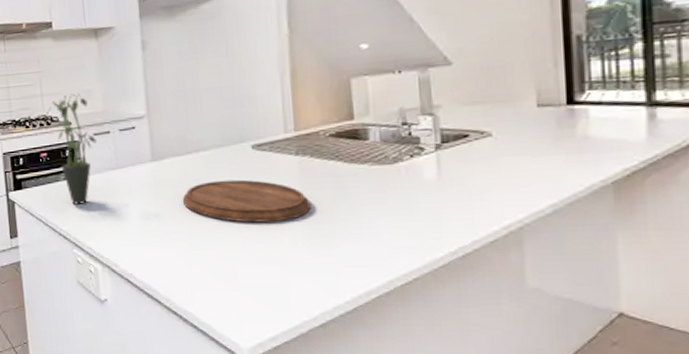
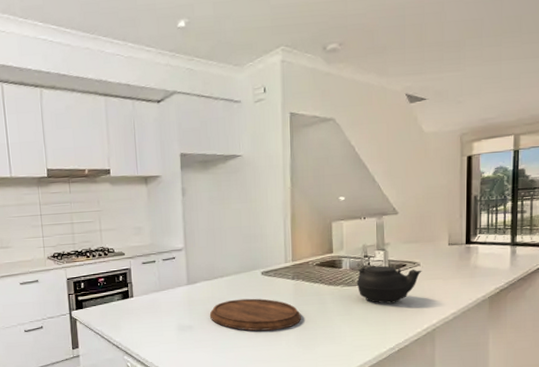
potted plant: present [46,93,97,205] -> none [104,229,145,320]
teapot: none [392,136,496,189] -> present [356,265,422,304]

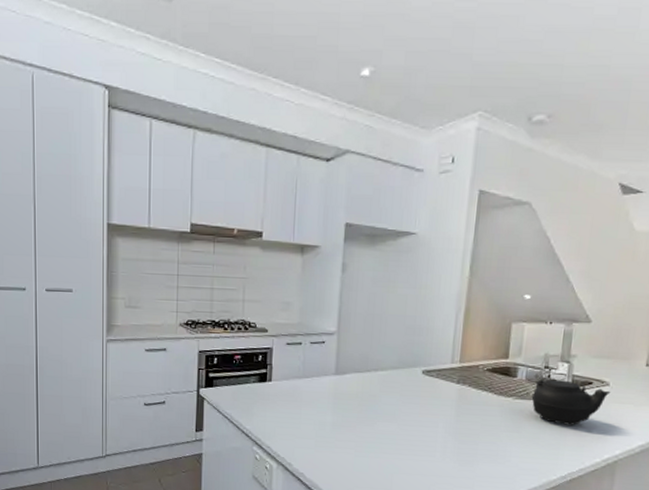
cutting board: present [209,298,301,331] -> none [356,398,462,439]

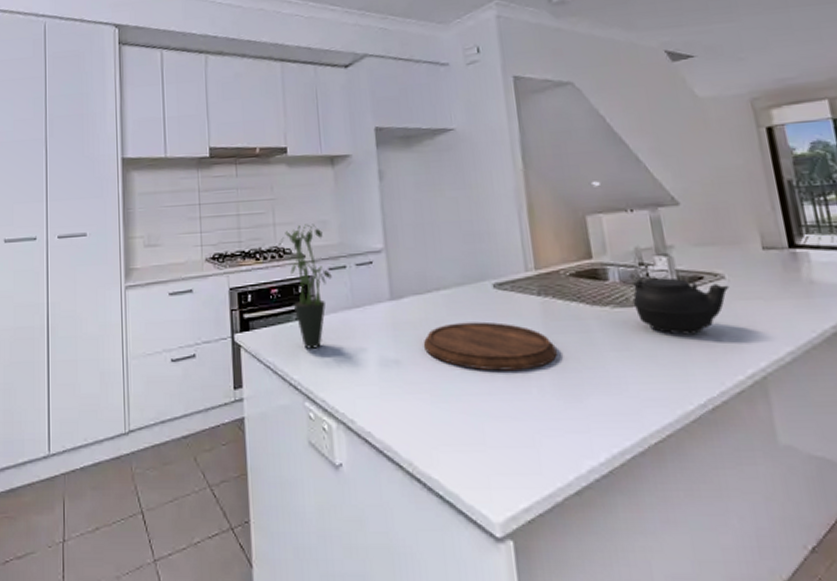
potted plant: none [245,303,288,407] -> present [278,223,332,349]
cutting board: none [356,398,462,439] -> present [423,321,557,371]

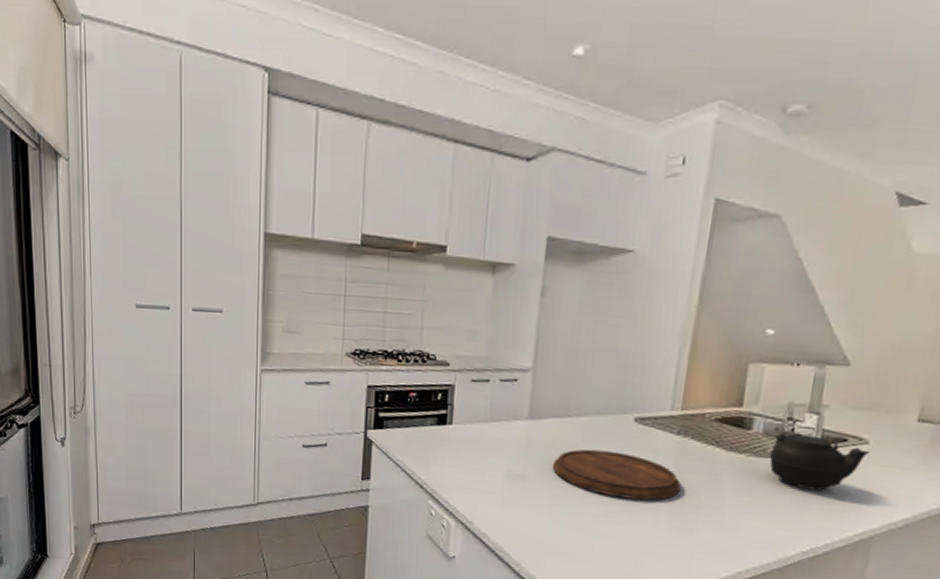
potted plant: present [278,223,332,349] -> none [423,331,474,454]

